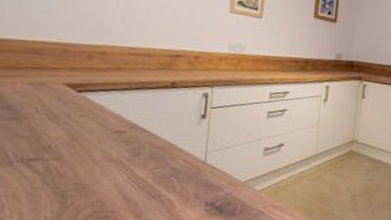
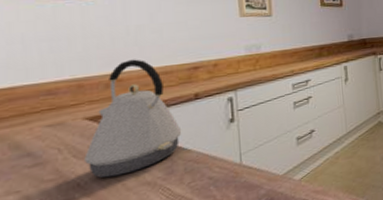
kettle: none [58,34,154,147] -> present [84,59,182,178]

